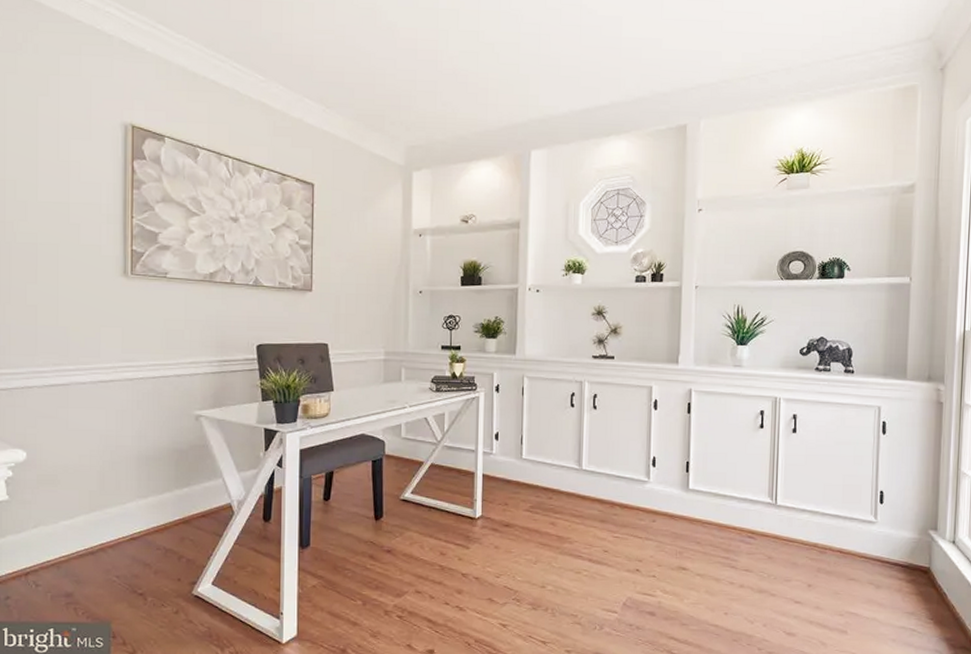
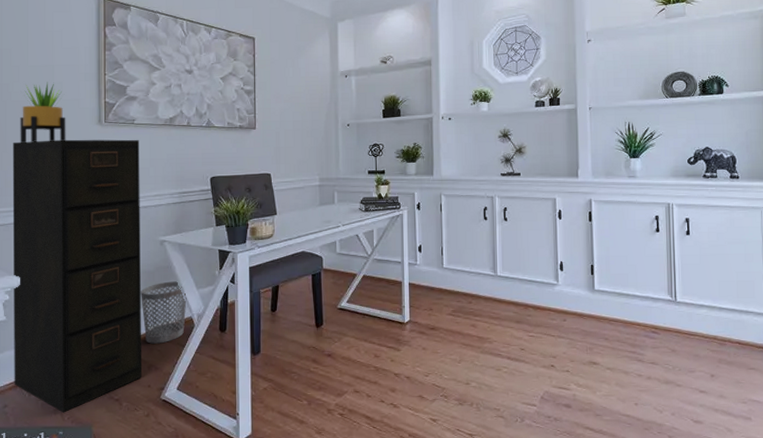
filing cabinet: none [17,291,173,607] -> present [12,139,143,413]
potted plant: none [27,223,84,294] -> present [20,82,66,143]
wastebasket: none [171,462,225,532] -> present [141,281,187,344]

